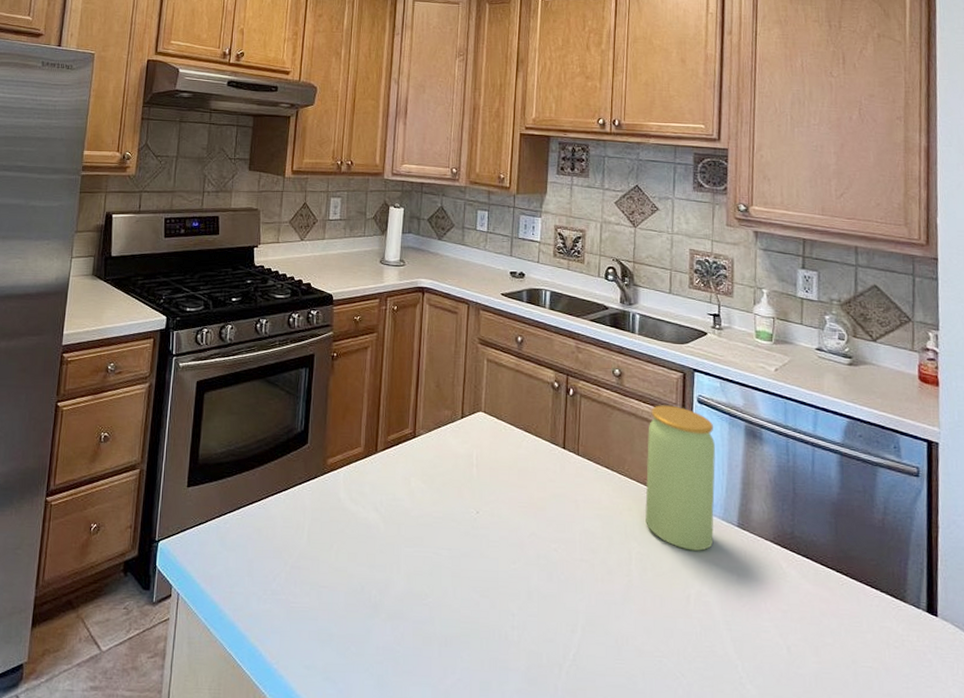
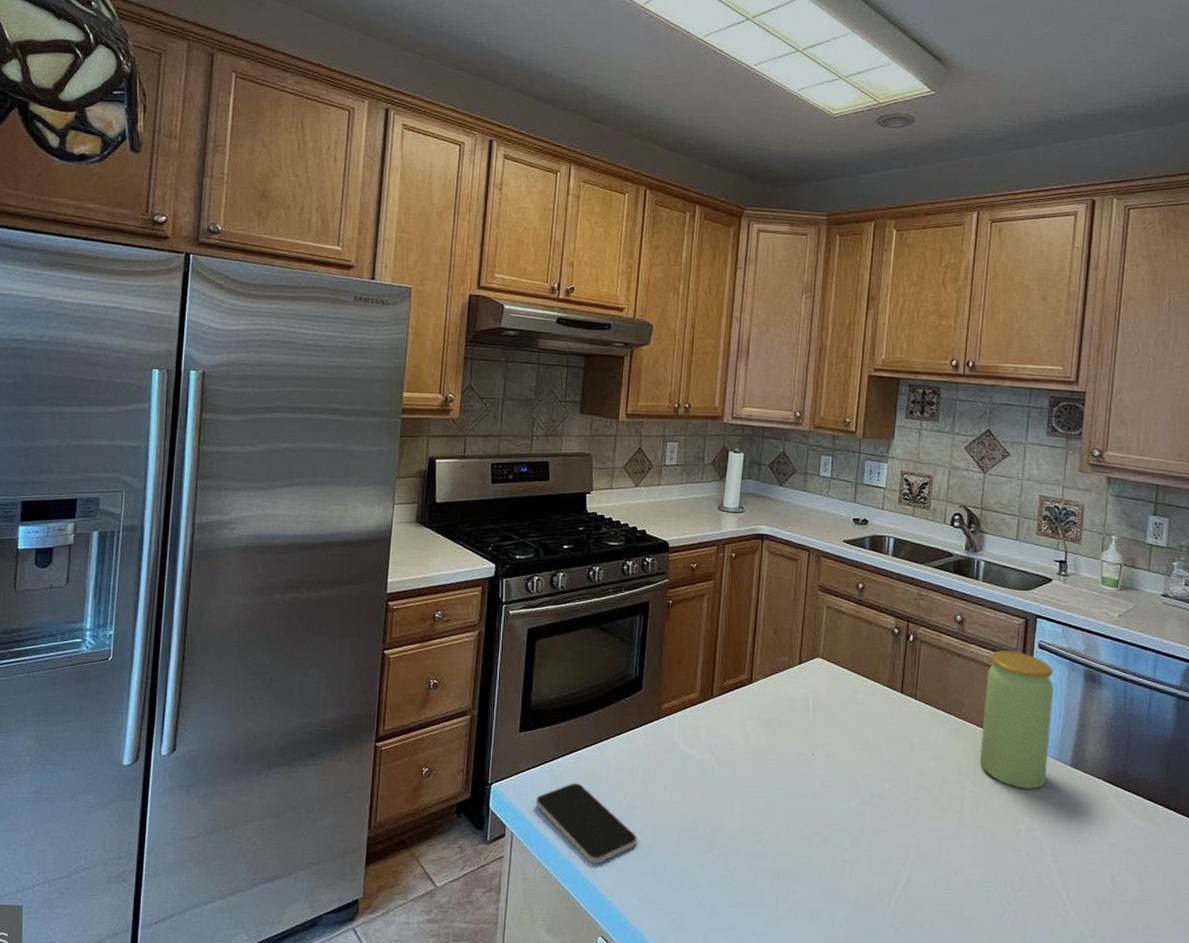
smartphone: none [202,541,303,628] -> present [535,783,637,864]

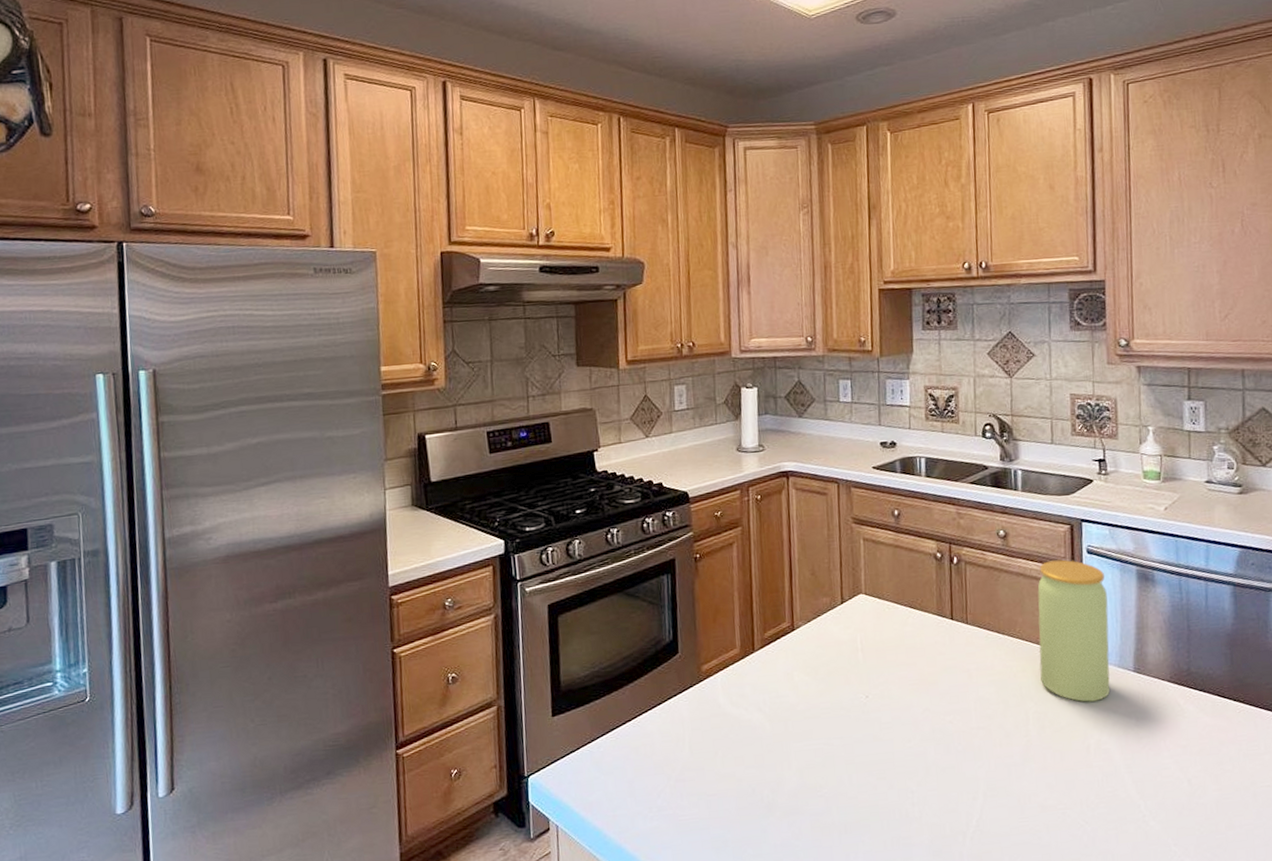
smartphone: present [535,783,637,864] -> none [578,762,693,846]

